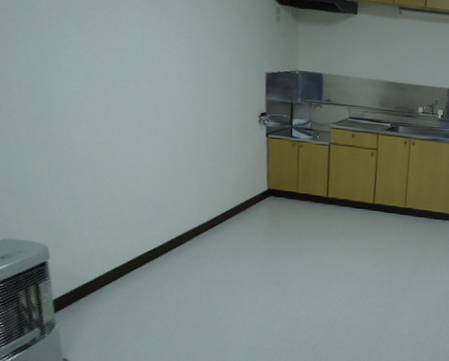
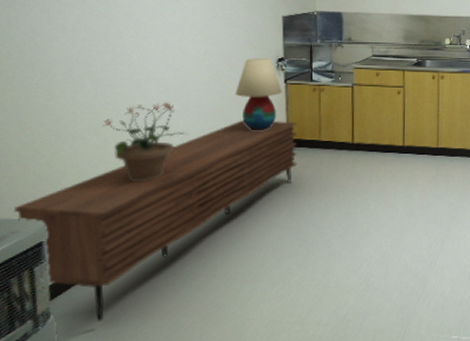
sideboard: none [19,168,276,334] -> present [14,120,297,321]
potted plant: none [98,145,176,216] -> present [103,102,187,181]
table lamp: none [220,110,264,179] -> present [235,58,282,130]

